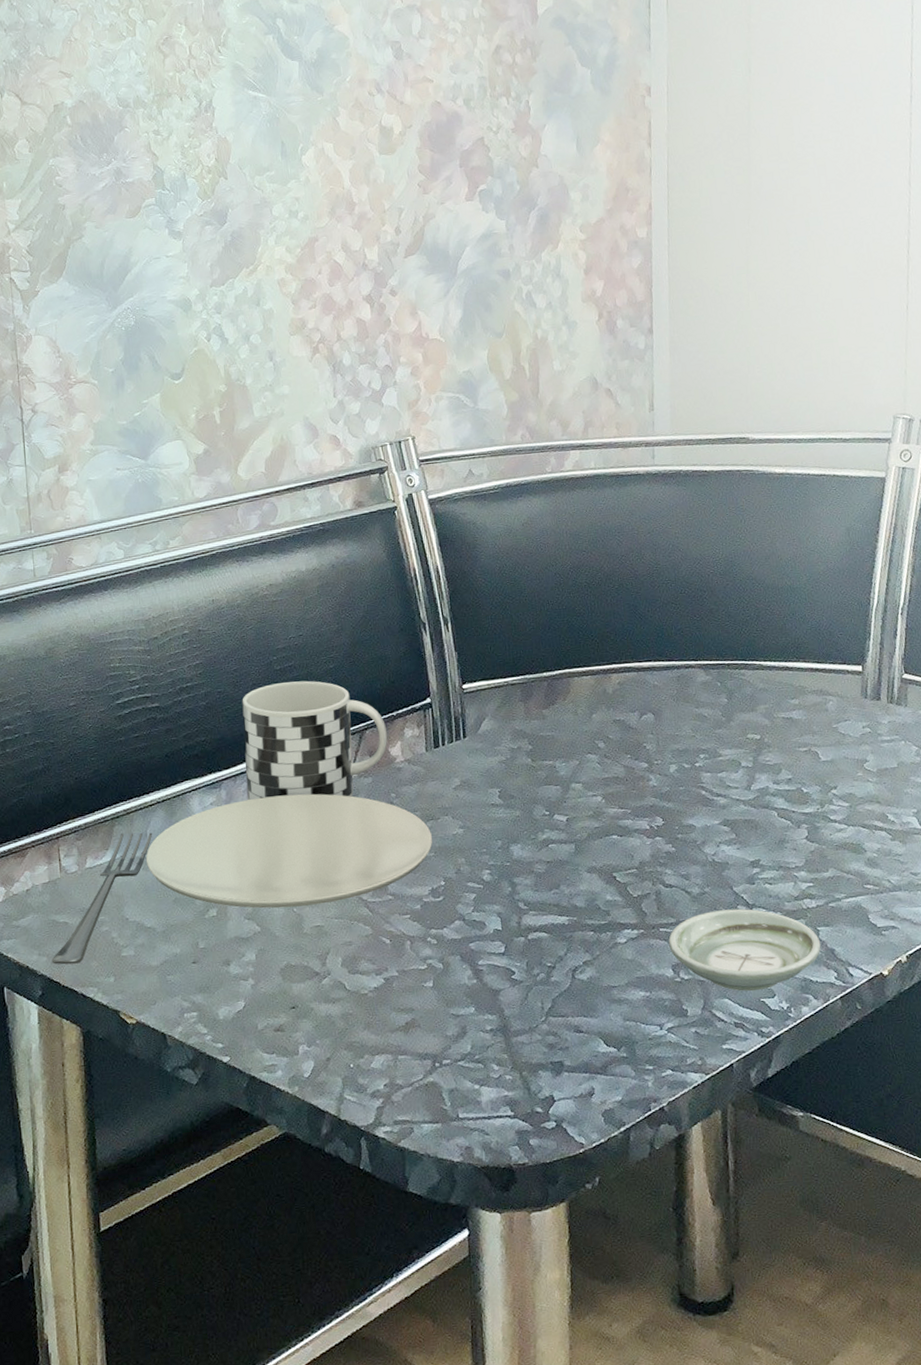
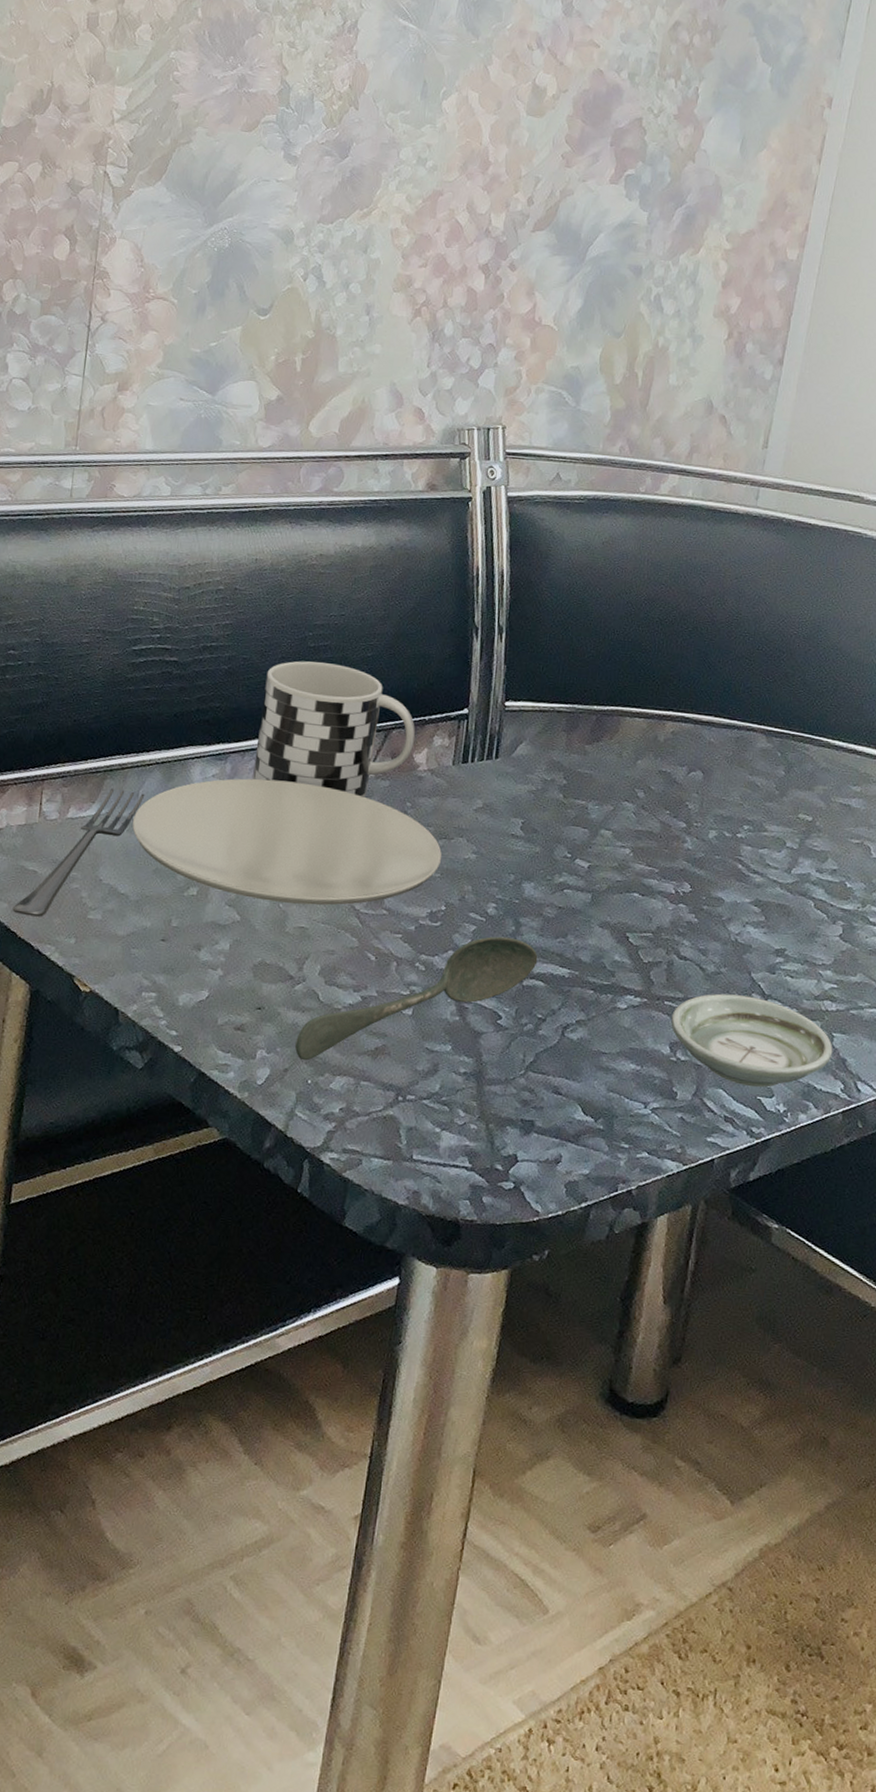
spoon: none [332,898,538,1048] -> present [295,936,538,1061]

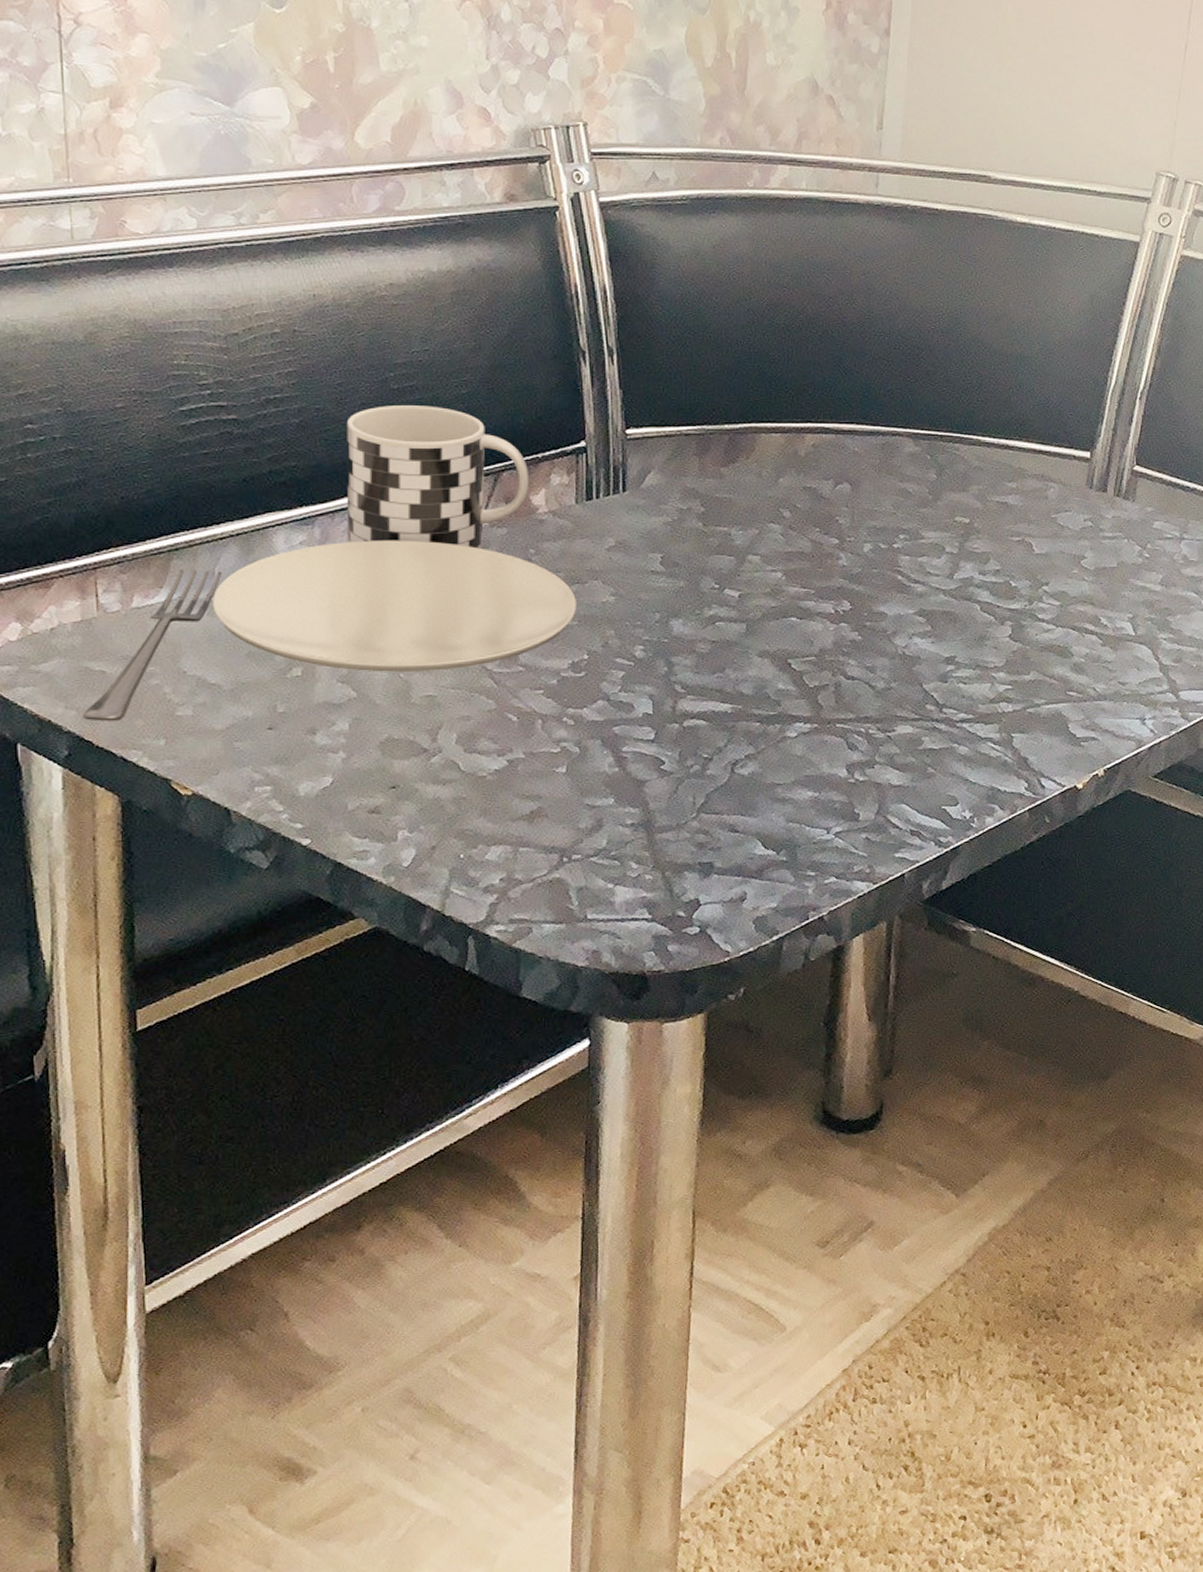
spoon: present [295,936,538,1061] -> none [440,679,696,835]
saucer: present [671,993,833,1087] -> none [845,708,1013,798]

